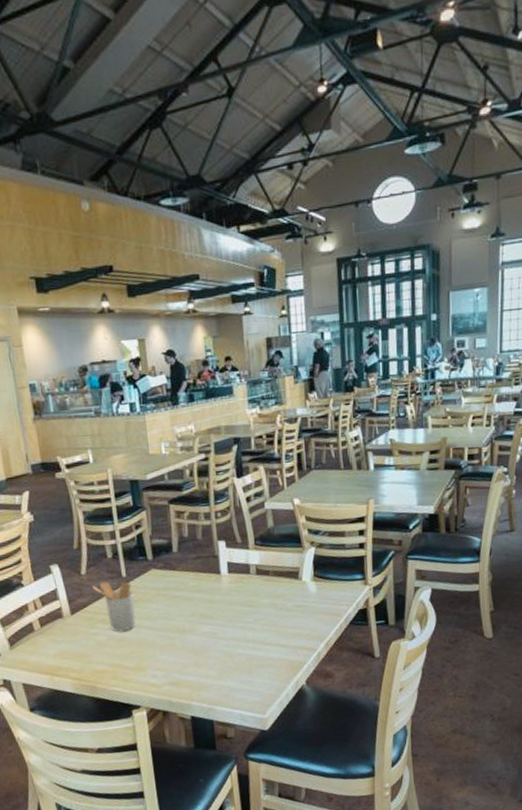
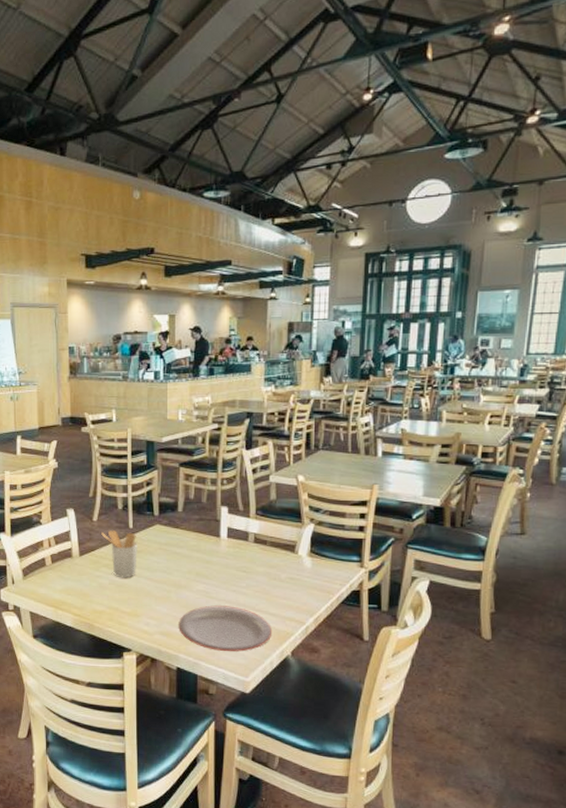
plate: none [187,643,285,692] -> present [178,605,273,652]

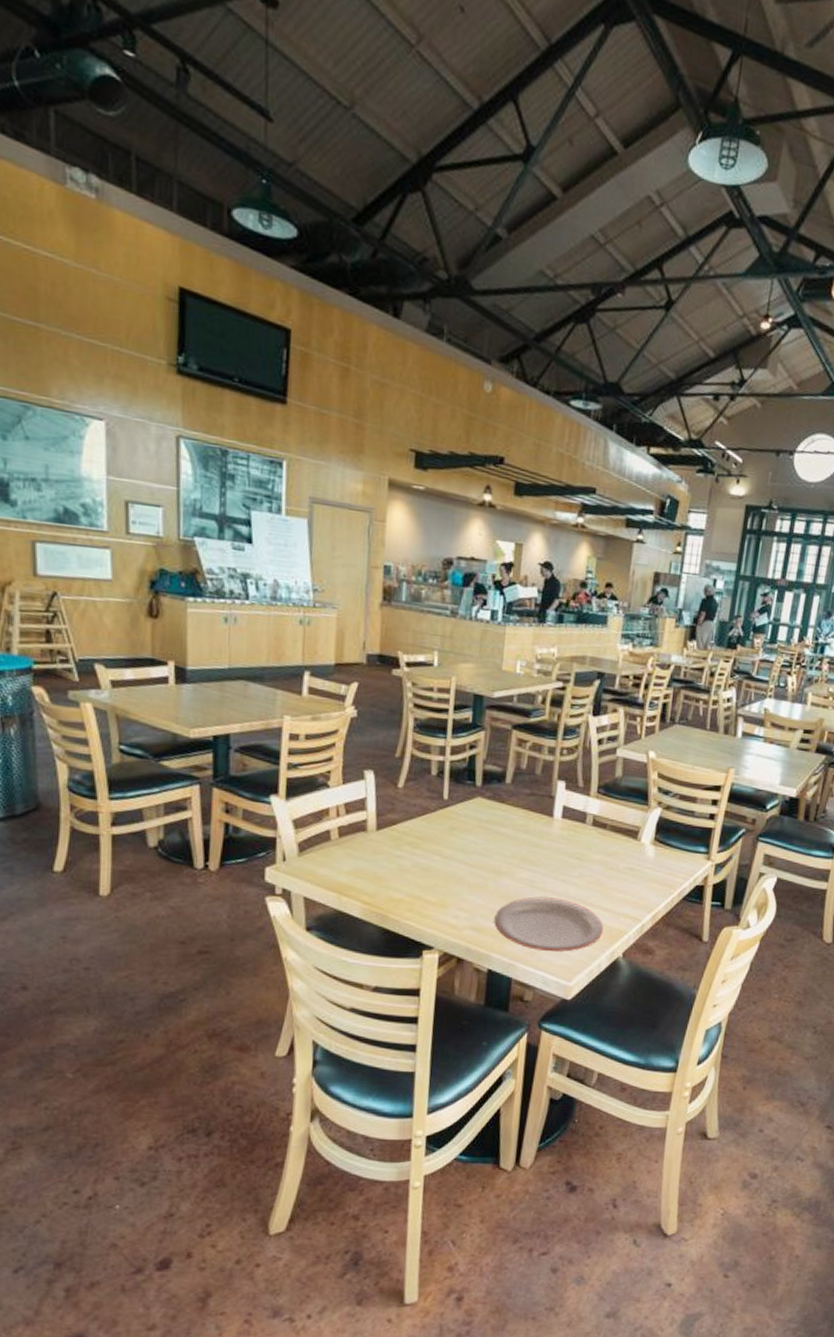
utensil holder: present [101,530,137,578] -> none [407,800,452,861]

